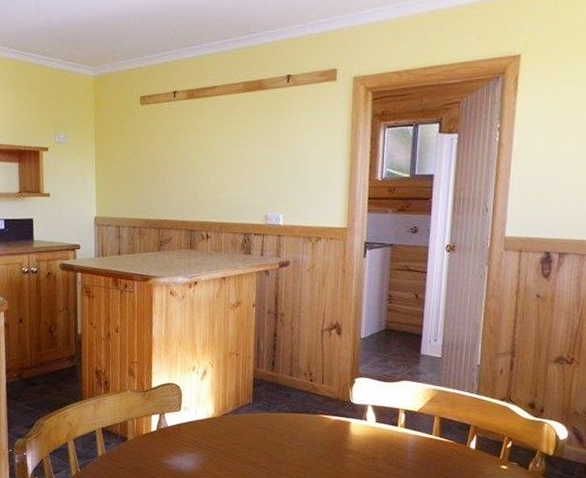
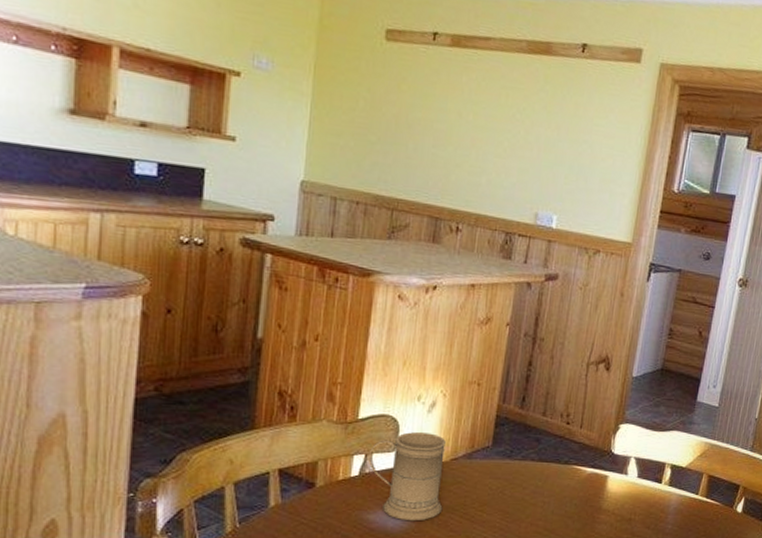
mug: none [162,394,221,464] -> present [368,431,446,521]

